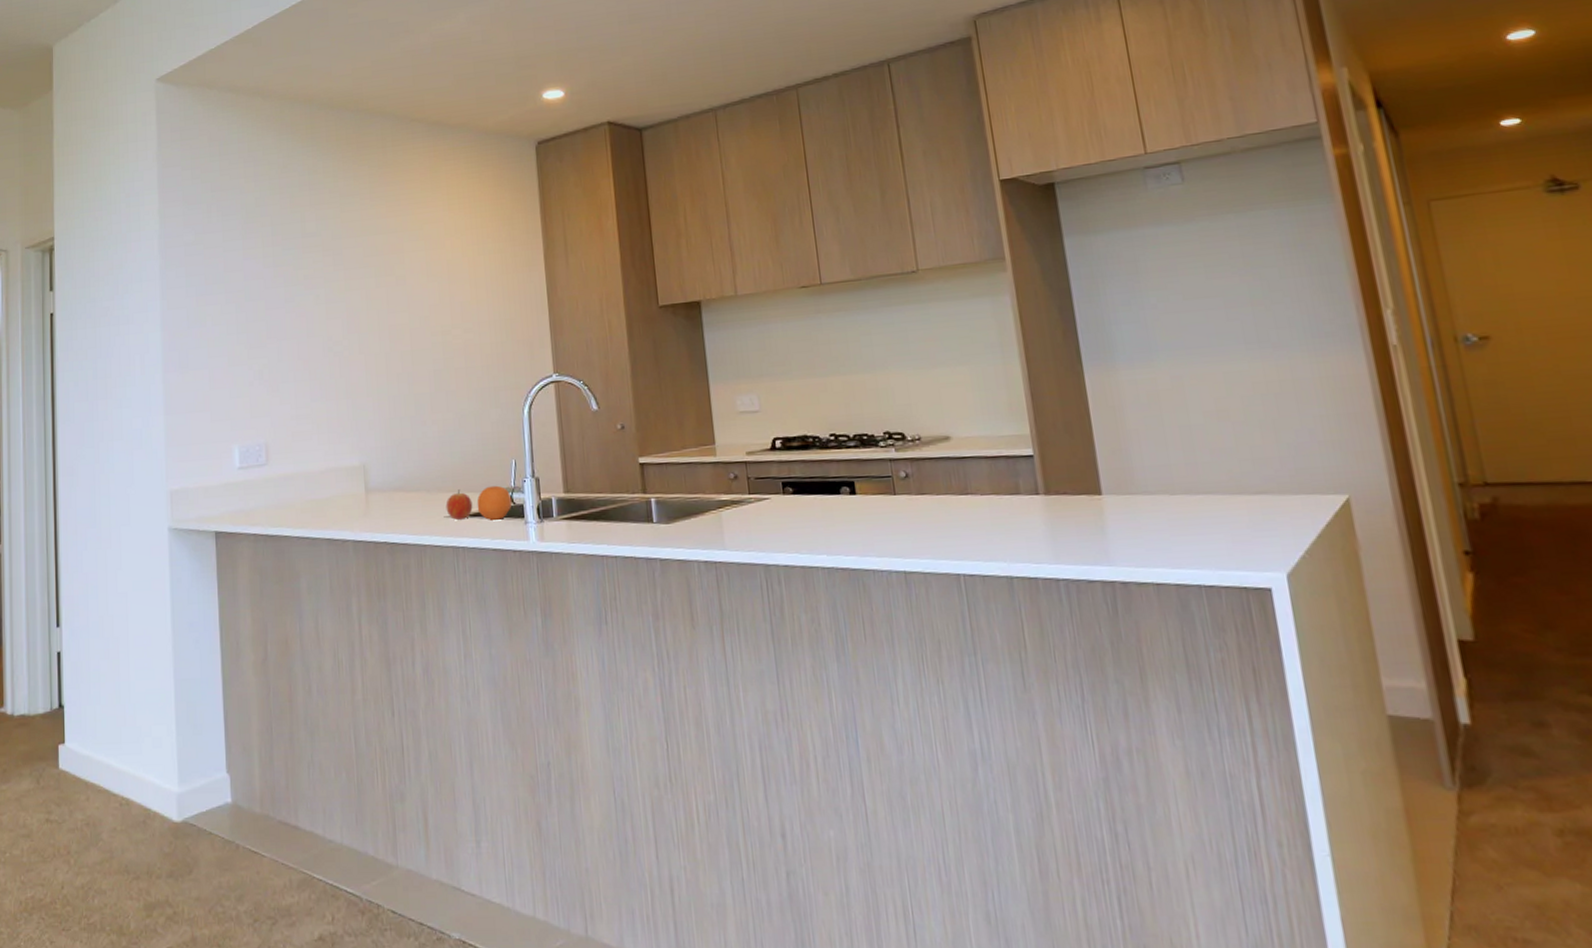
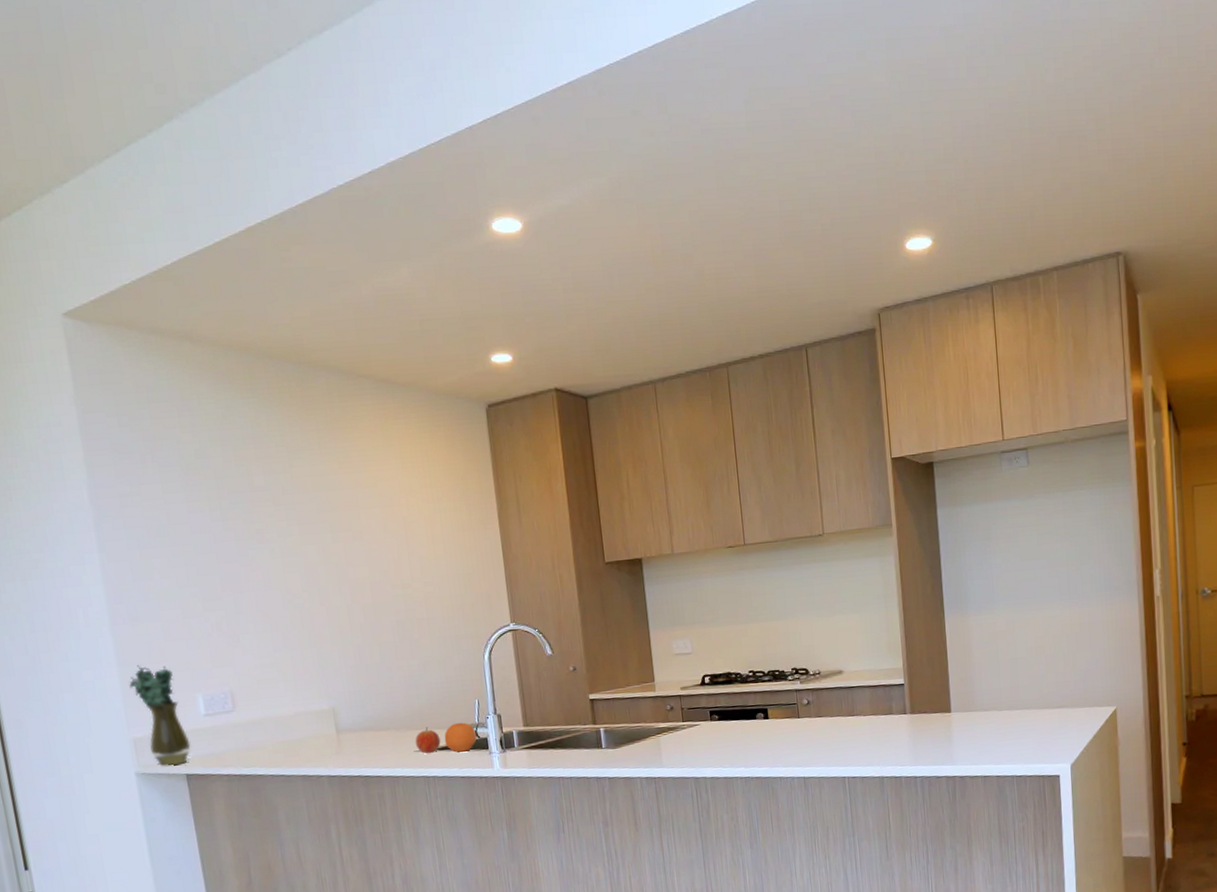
vase: none [173,414,223,523] -> present [129,665,191,767]

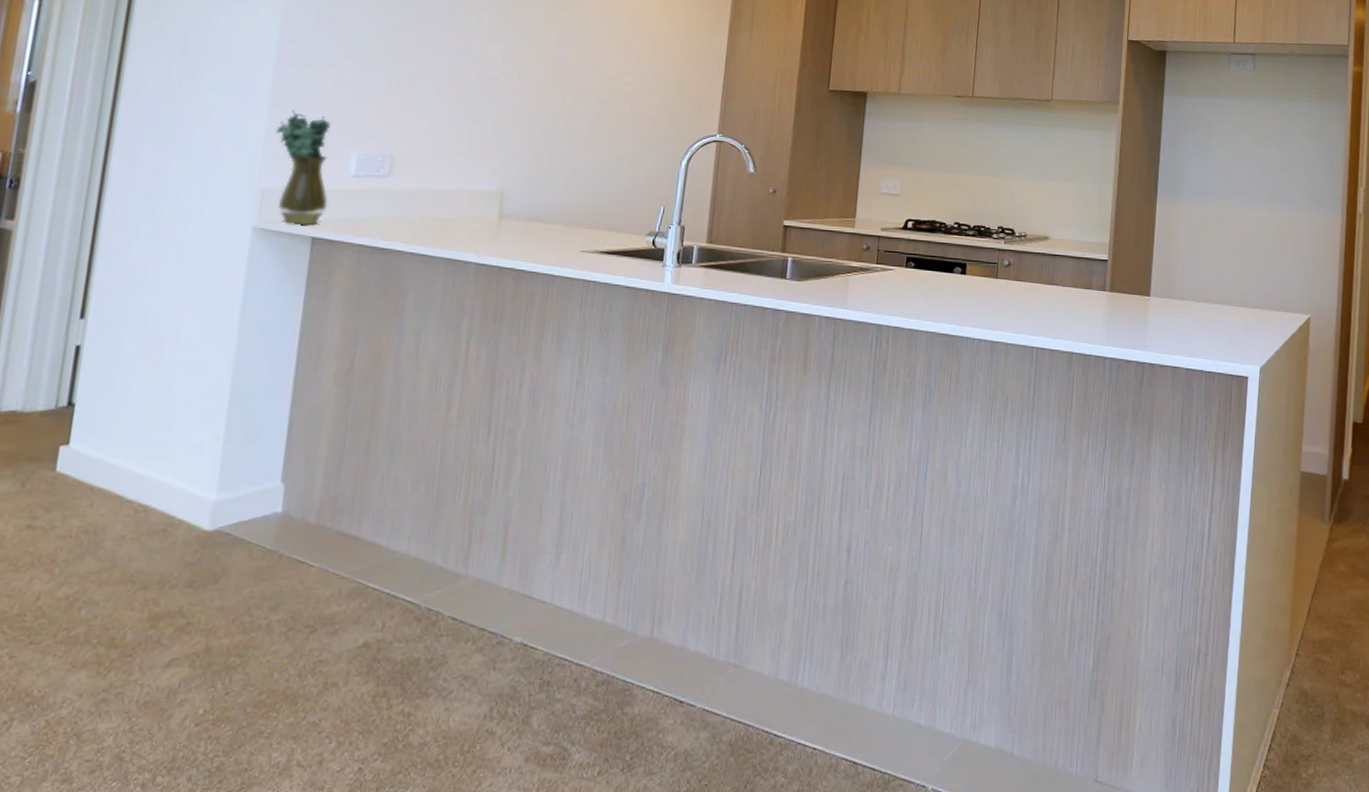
fruit: present [415,727,441,754] -> none [583,227,613,257]
fruit: present [444,722,477,753] -> none [616,227,654,261]

